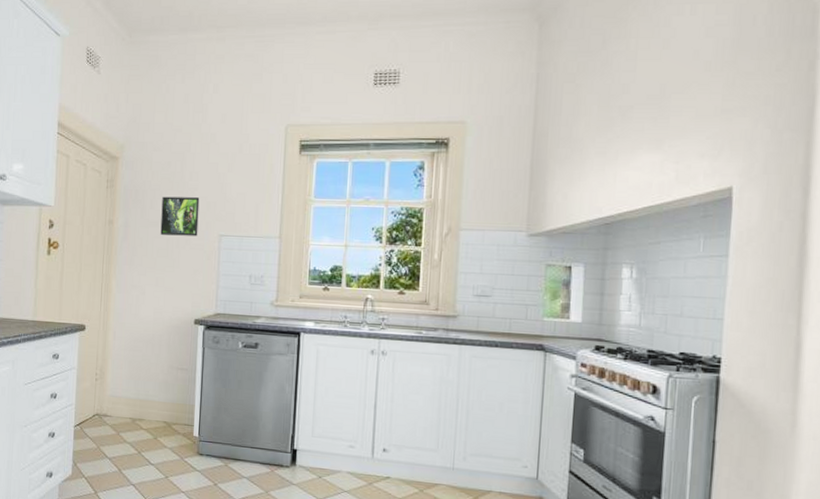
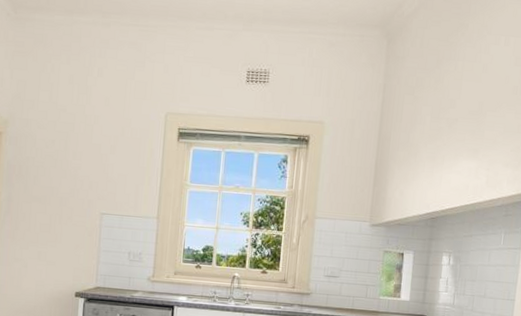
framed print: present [160,196,200,236] -> none [43,173,83,214]

